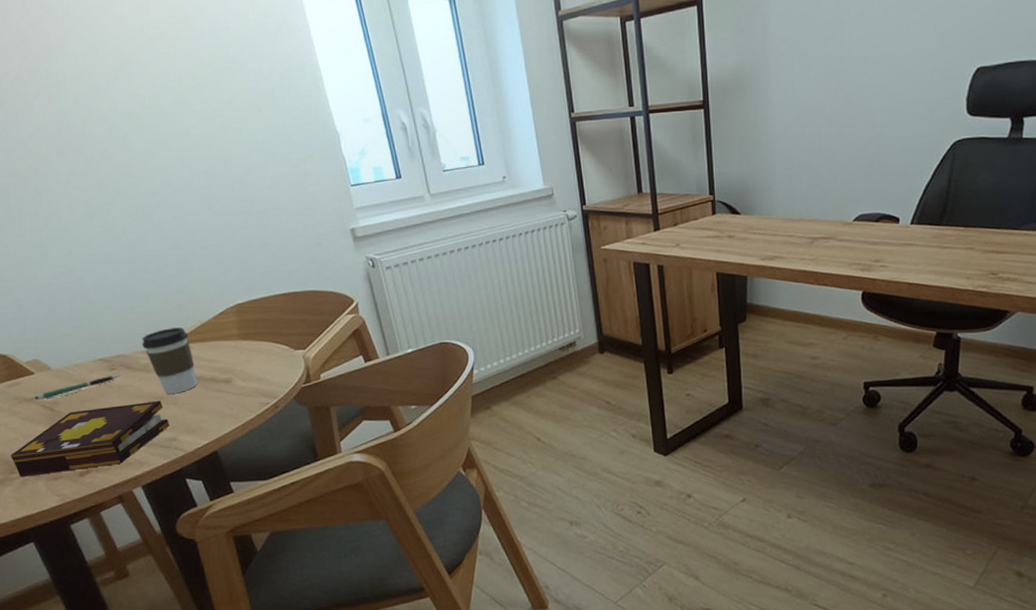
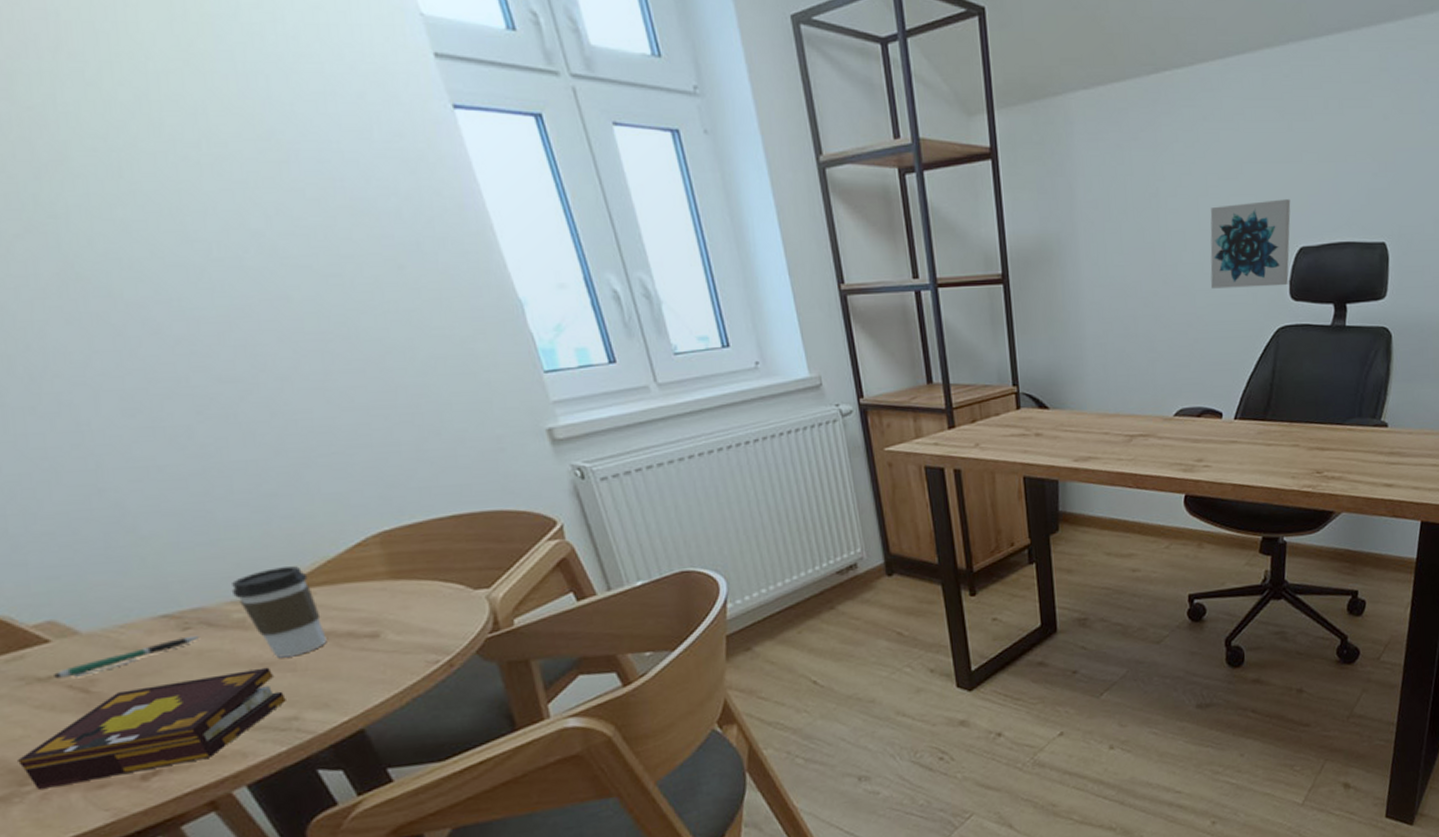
wall art: none [890,25,969,107] -> present [1210,199,1291,289]

